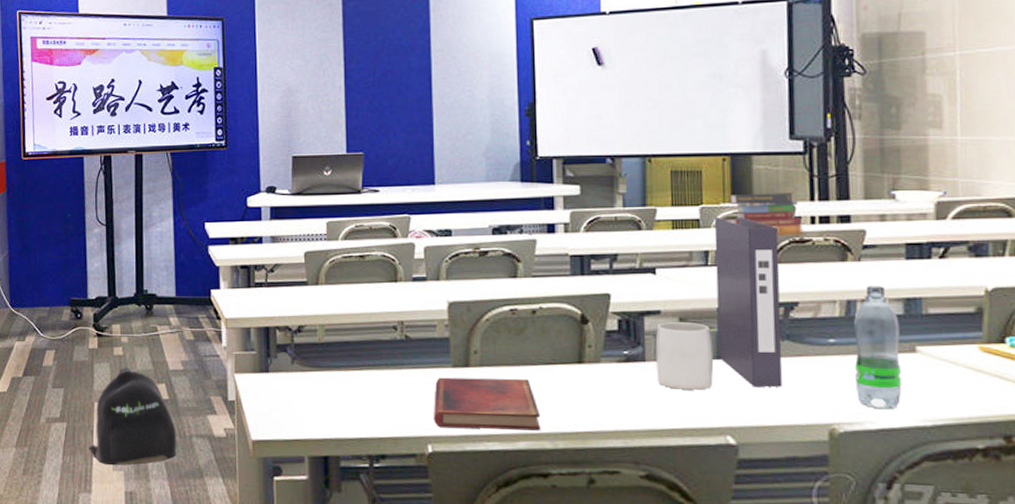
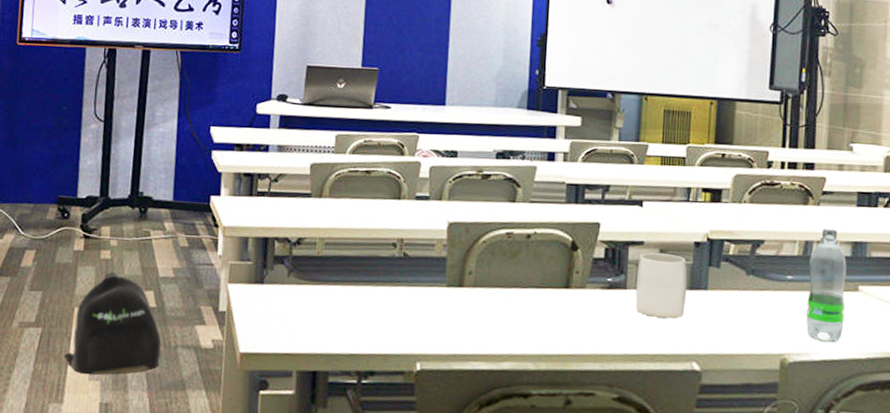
diary: present [434,377,540,431] -> none [425,296,526,352]
binder: present [714,216,782,387] -> none [691,156,752,318]
books: present [724,193,803,236] -> none [707,136,773,179]

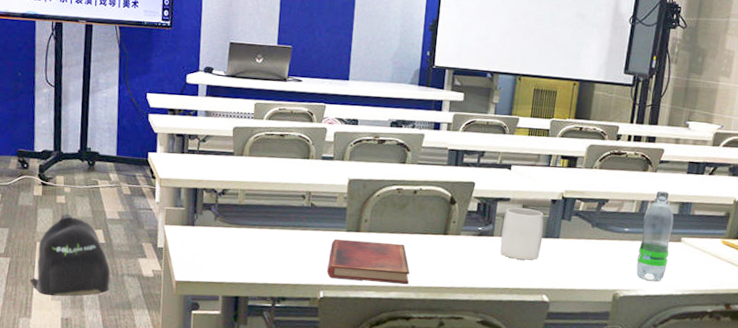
diary: none [425,296,526,352] -> present [327,239,410,284]

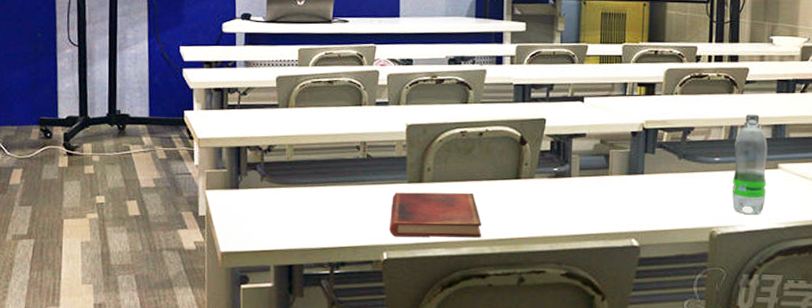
backpack: present [30,213,111,296] -> none [57,184,148,279]
mug: present [500,207,544,260] -> none [579,142,626,201]

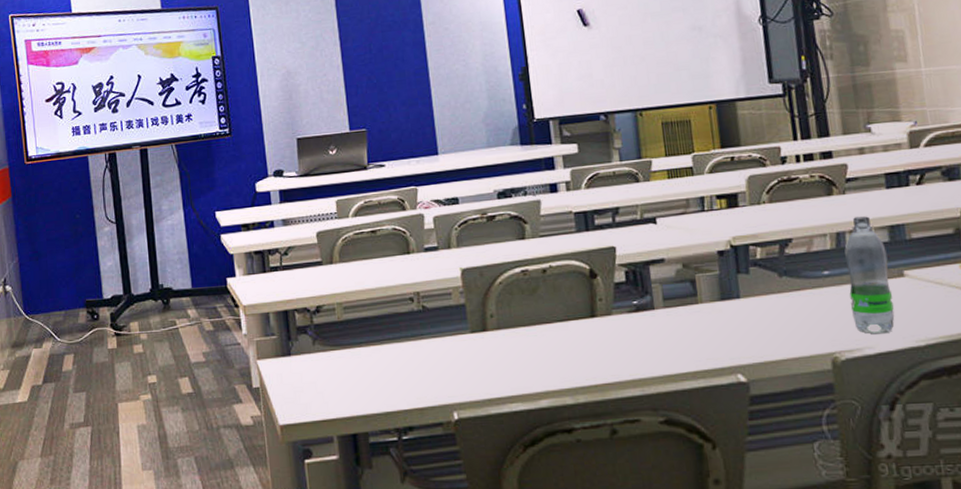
diary: present [390,192,481,238] -> none [455,337,560,393]

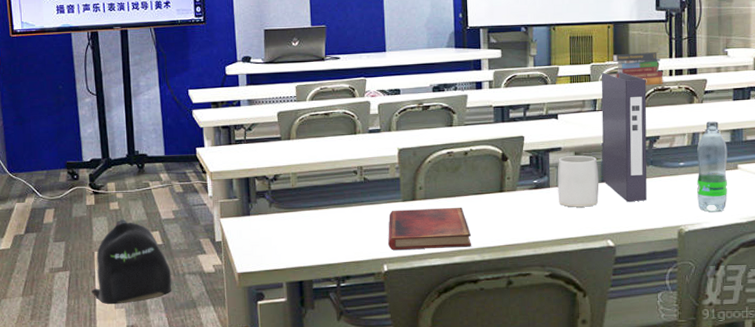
backpack: none [116,364,206,465] -> present [92,219,172,304]
diary: none [455,337,560,393] -> present [388,207,471,250]
mug: none [661,267,720,334] -> present [557,155,599,208]
binder: none [707,161,785,324] -> present [601,71,647,201]
books: none [716,134,790,177] -> present [608,52,663,86]

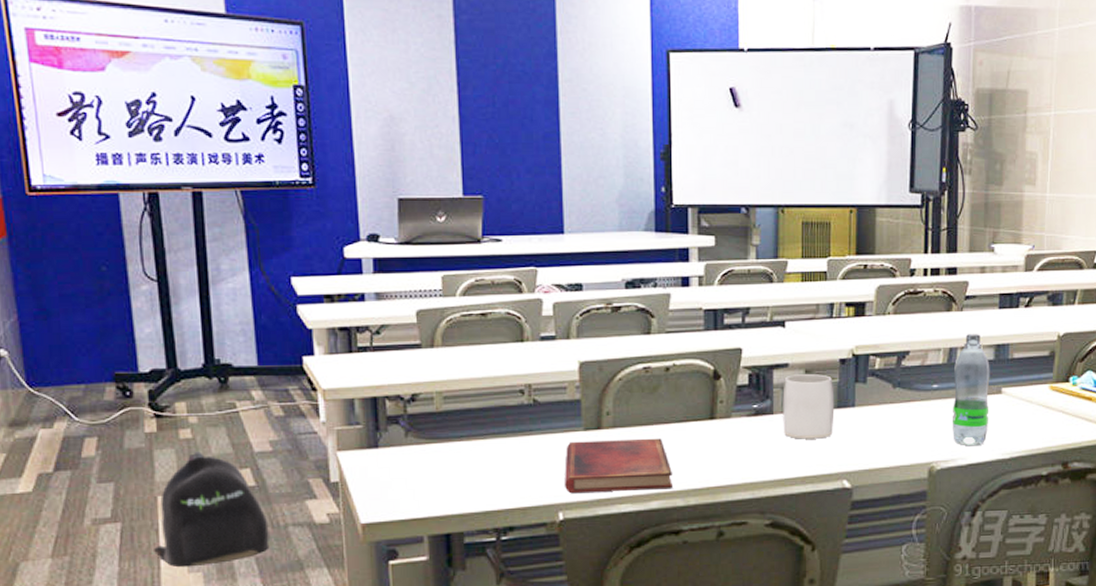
binder: present [601,71,647,201] -> none [838,269,895,432]
books: present [608,52,663,86] -> none [849,245,916,288]

